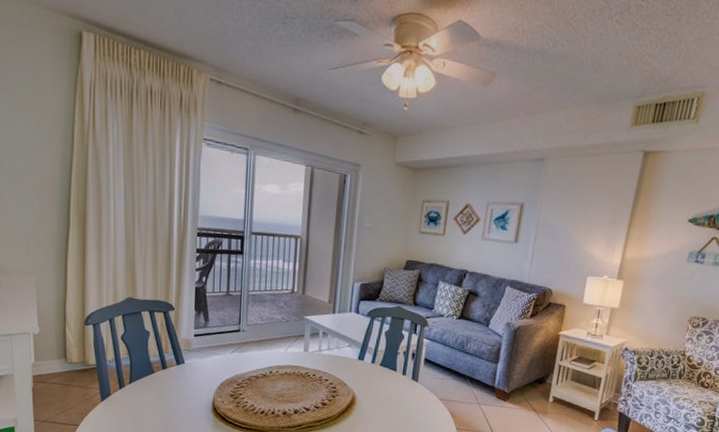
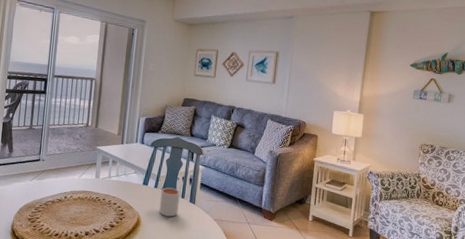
mug: none [376,363,401,395] -> present [159,187,180,217]

